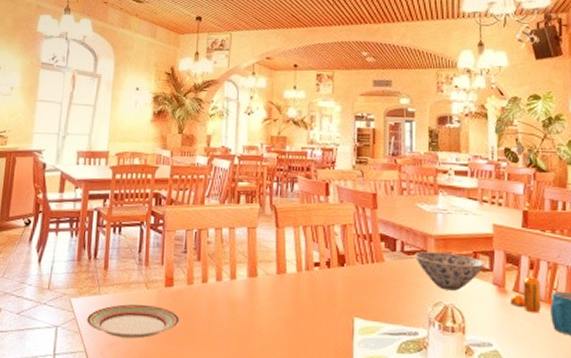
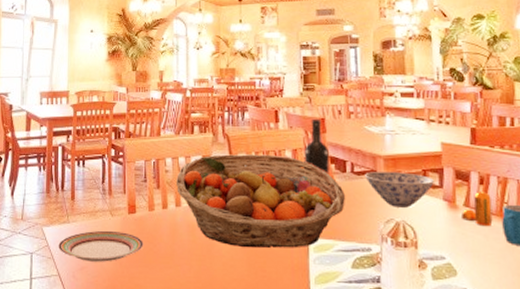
fruit basket: none [218,227,395,330] -> present [176,154,346,248]
wine bottle: none [353,193,380,252] -> present [304,118,330,174]

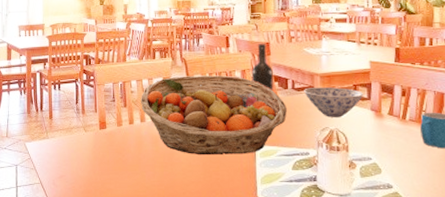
plate: present [58,231,144,262] -> none [39,145,114,171]
pepper shaker: present [462,192,493,227] -> none [386,102,413,132]

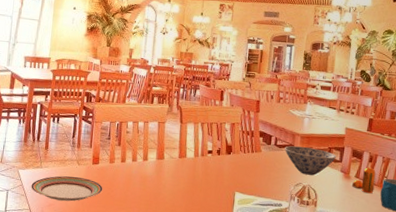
plate: none [39,145,114,171] -> present [31,176,103,202]
fruit basket: present [141,75,288,156] -> none [134,122,268,200]
wine bottle: present [251,43,274,91] -> none [239,100,260,145]
pepper shaker: none [386,102,413,132] -> present [352,167,376,194]

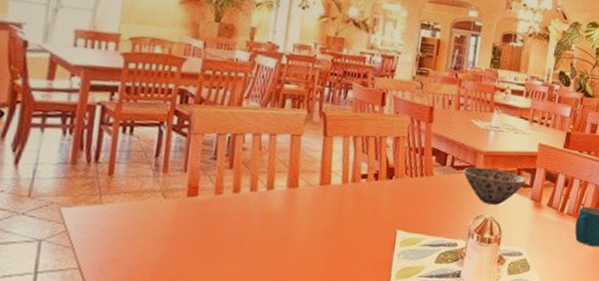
plate: present [31,176,103,202] -> none [82,215,203,253]
pepper shaker: present [352,167,376,194] -> none [544,193,571,226]

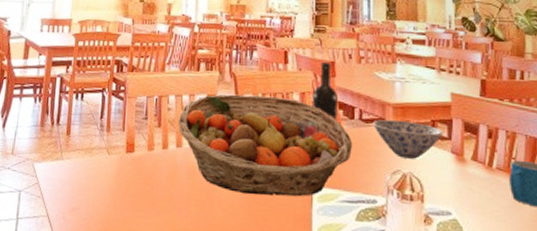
fruit basket: none [254,135,442,242] -> present [178,94,353,197]
wine bottle: none [405,106,433,166] -> present [312,61,339,120]

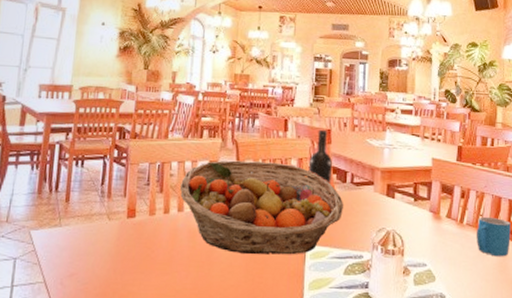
bowl: present [373,120,443,159] -> none [363,183,423,218]

